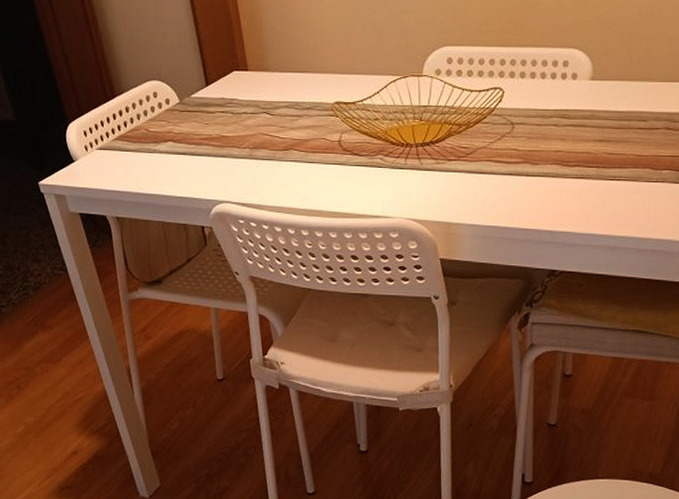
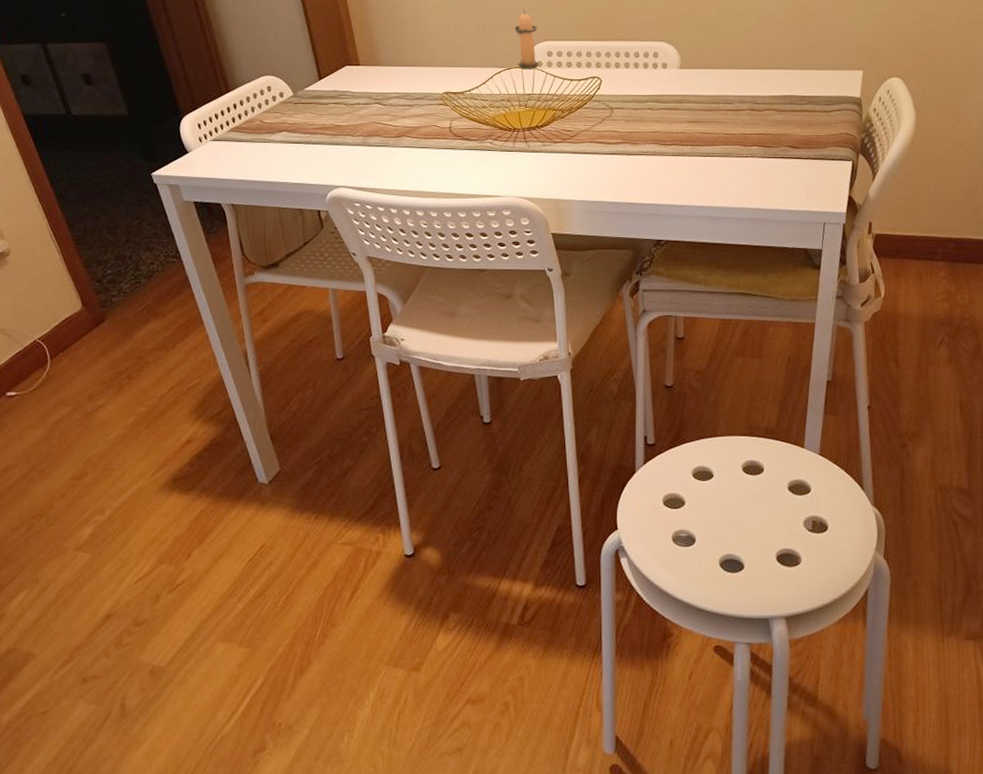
candle: none [413,10,438,79] -> present [514,9,539,70]

